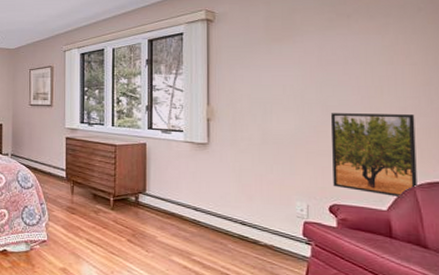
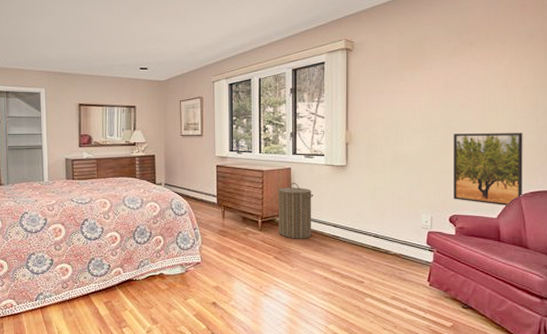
laundry hamper: none [131,159,172,222] -> present [278,182,314,239]

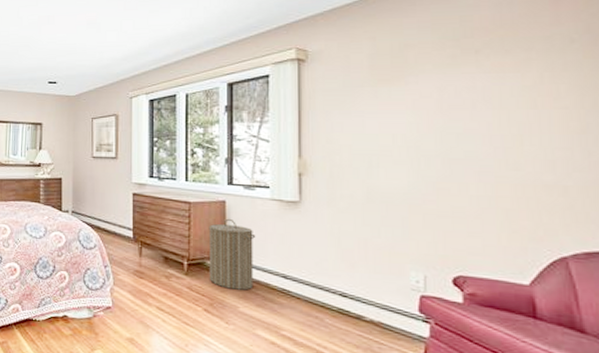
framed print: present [453,133,523,207] -> none [453,167,570,271]

